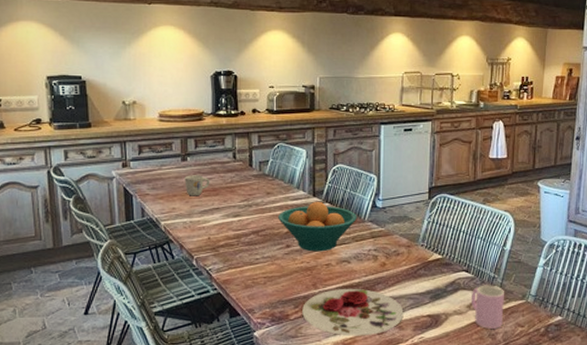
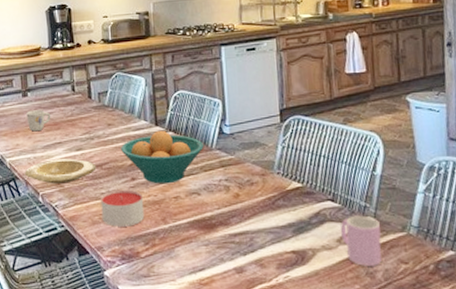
plate: none [179,224,253,248] -> present [24,158,97,184]
candle: none [255,256,297,291] -> present [101,189,145,227]
plate: present [302,288,404,336] -> none [153,222,265,275]

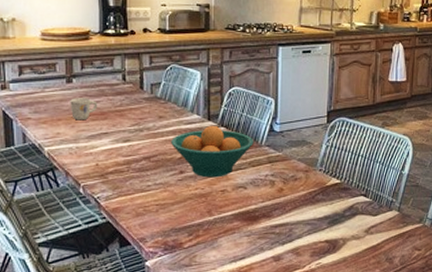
plate: present [24,158,97,184] -> none [64,150,144,175]
candle: present [101,189,145,227] -> none [146,182,191,219]
cup: present [341,215,382,267] -> none [369,209,403,254]

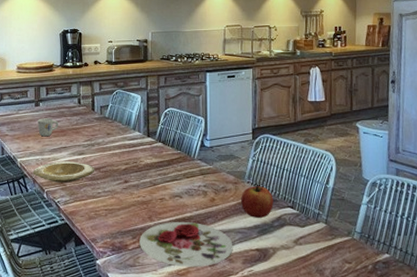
plate: none [64,150,144,175] -> present [32,161,95,183]
fruit bowl: present [171,125,253,178] -> none [117,141,187,187]
plate: none [197,214,301,264] -> present [139,221,233,267]
apple: none [312,171,346,208] -> present [241,184,274,218]

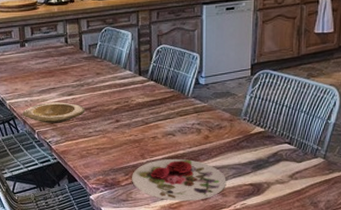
mug: present [37,118,59,137] -> none [24,59,46,78]
apple: present [241,184,274,218] -> none [236,121,270,154]

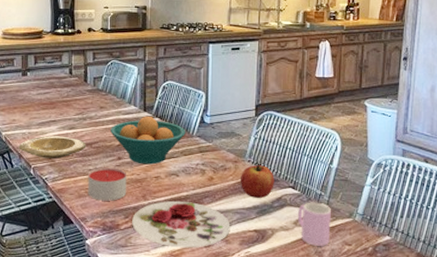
candle: none [88,129,126,160] -> present [88,167,127,201]
fruit bowl: none [108,79,181,126] -> present [111,116,185,165]
apple: none [236,121,270,154] -> present [241,163,274,198]
cup: none [294,156,328,198] -> present [298,202,332,247]

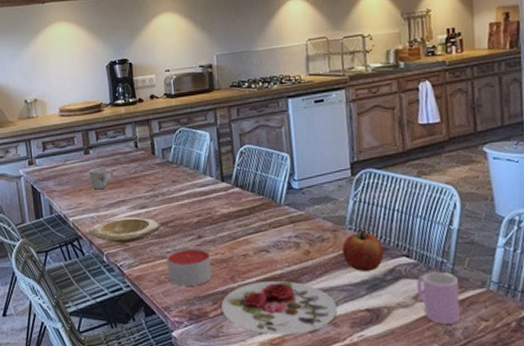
mug: none [24,89,48,109] -> present [88,167,114,190]
fruit bowl: present [111,116,185,165] -> none [186,186,272,242]

